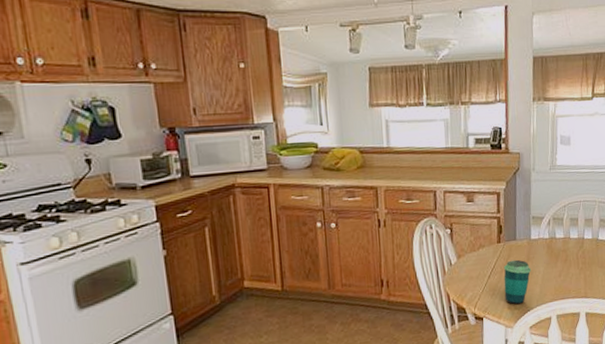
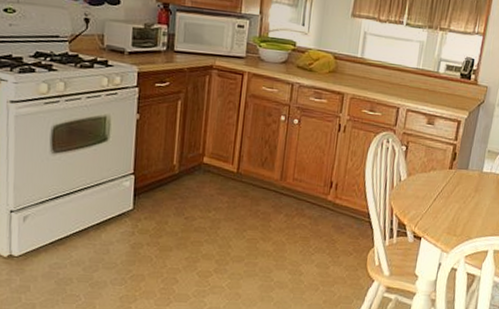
cup: present [503,259,532,305] -> none [446,188,478,232]

